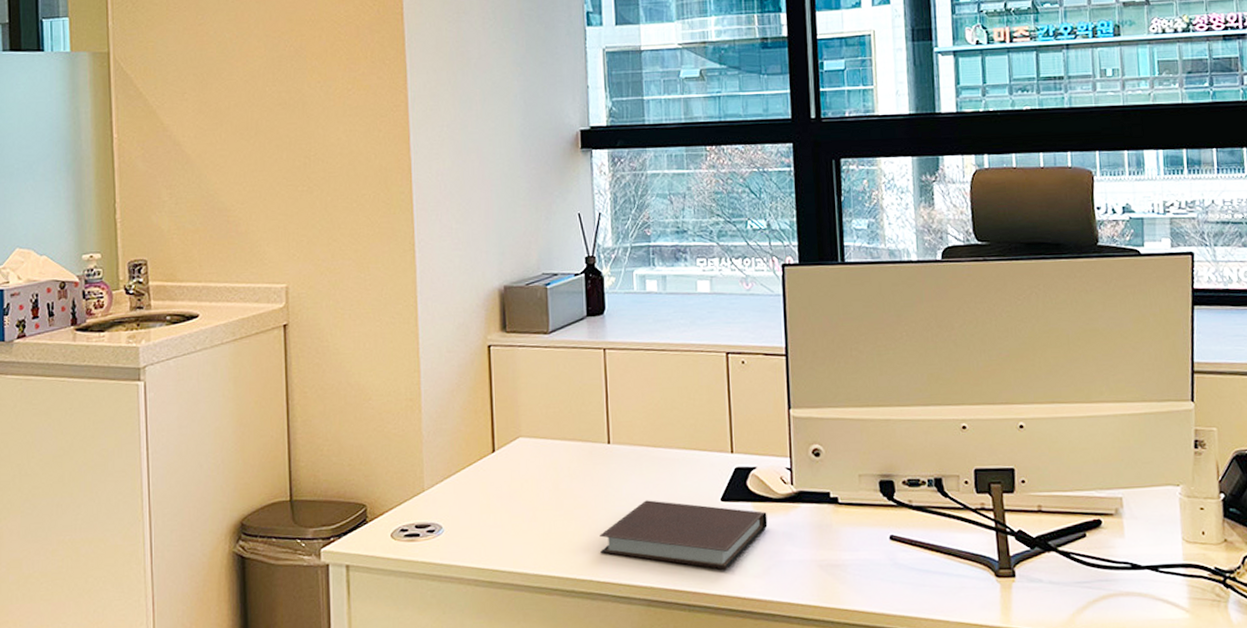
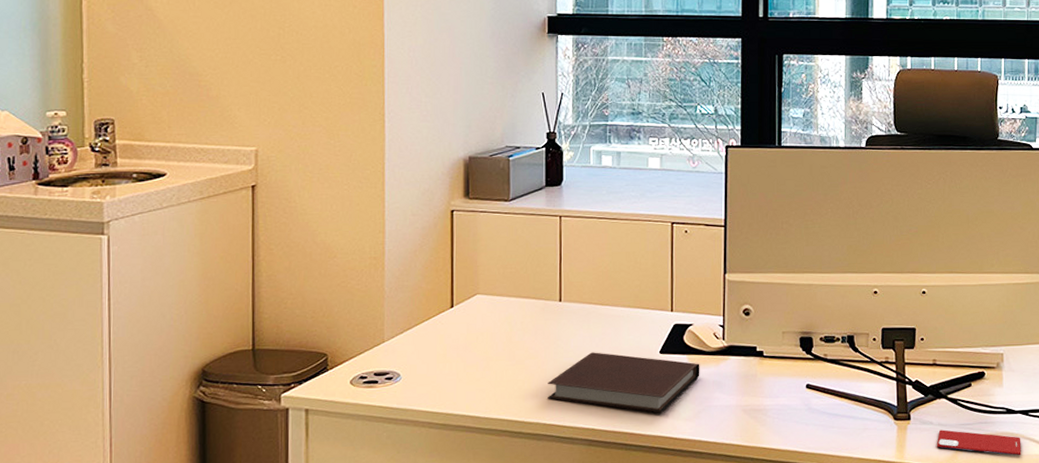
smartphone: none [1048,588,1153,621] -> present [936,429,1021,456]

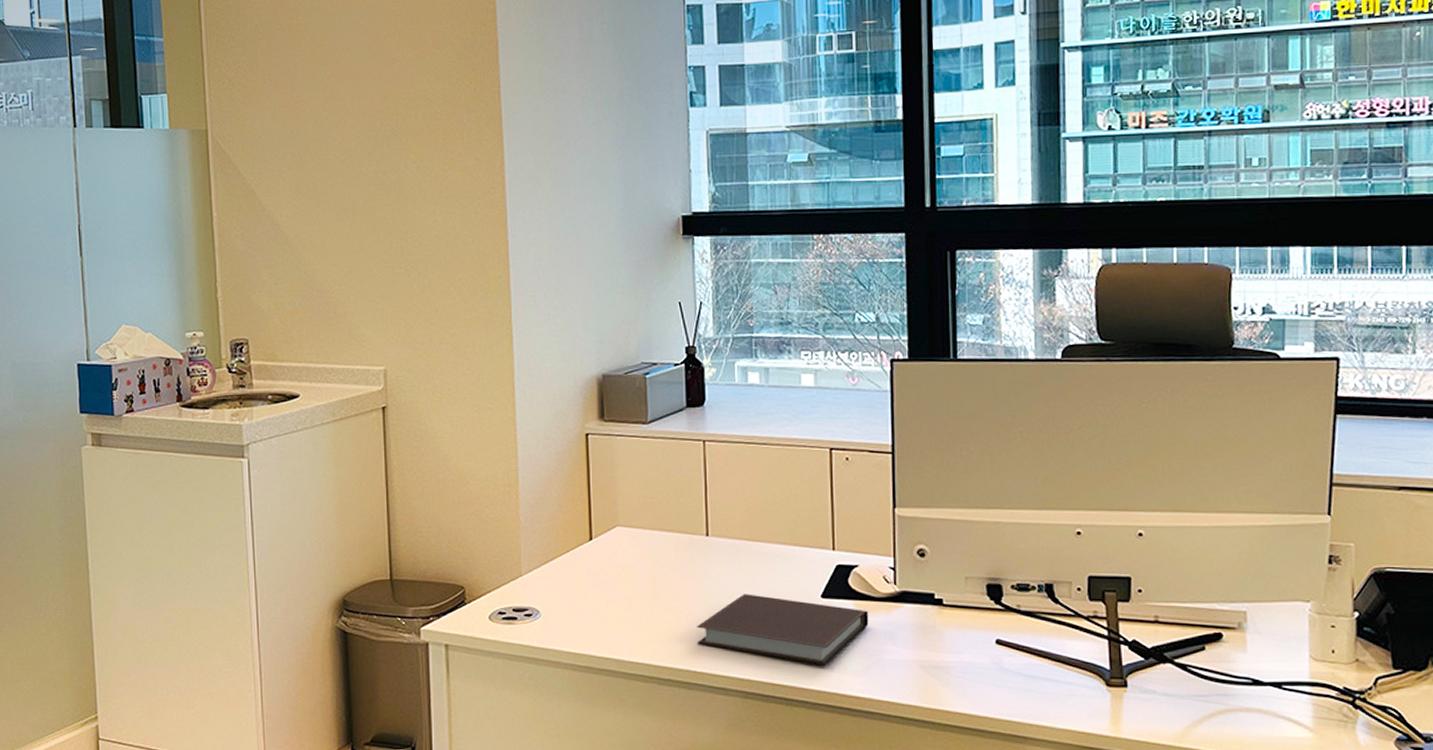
smartphone: present [936,429,1021,456] -> none [1161,701,1274,738]

